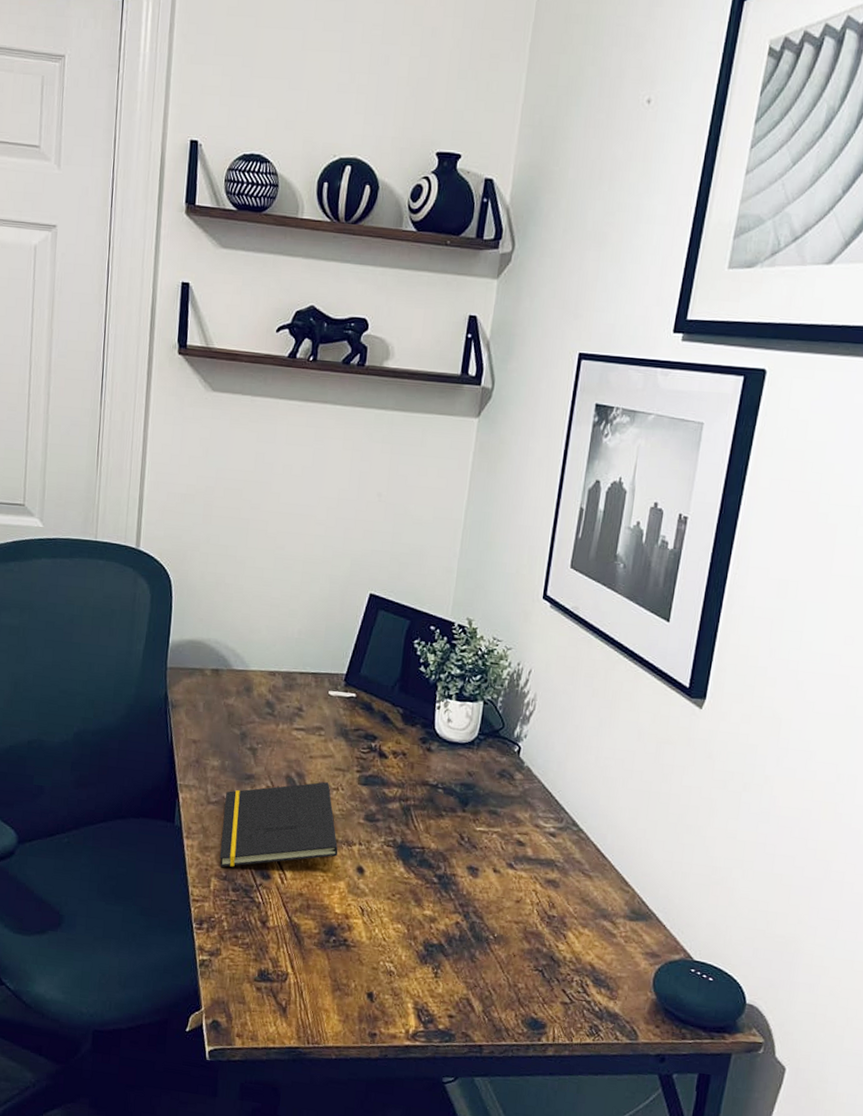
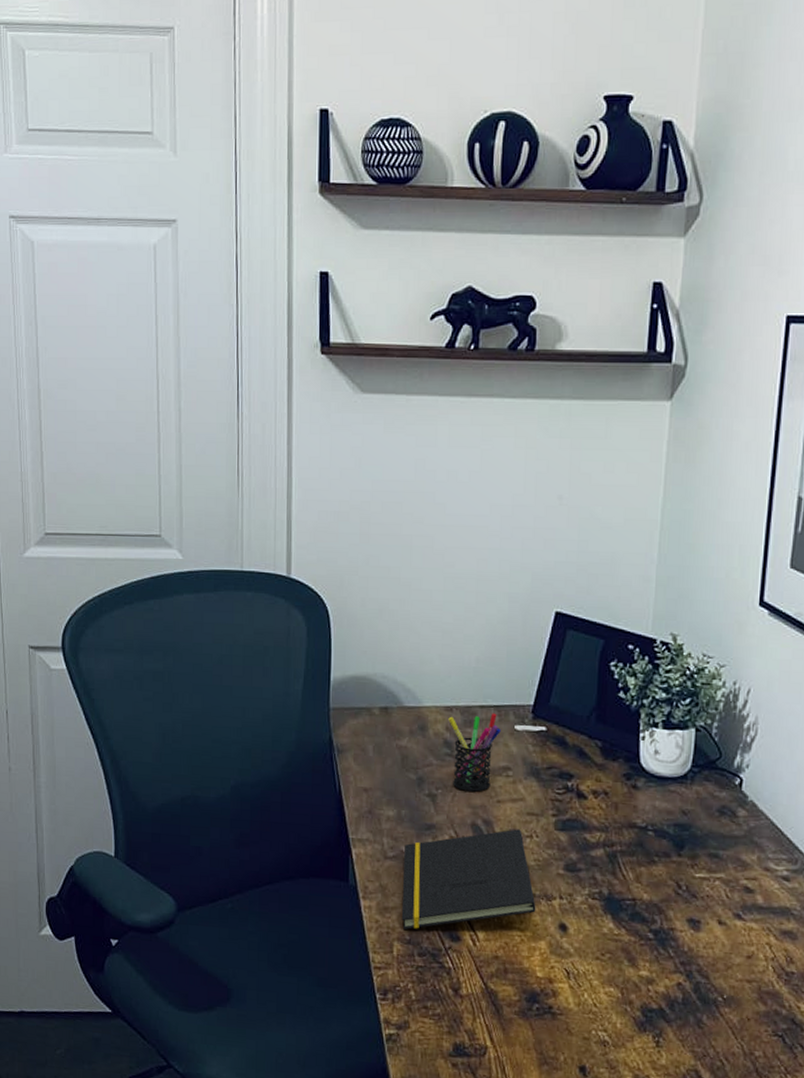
pen holder: none [271,679,317,748] -> present [448,713,501,792]

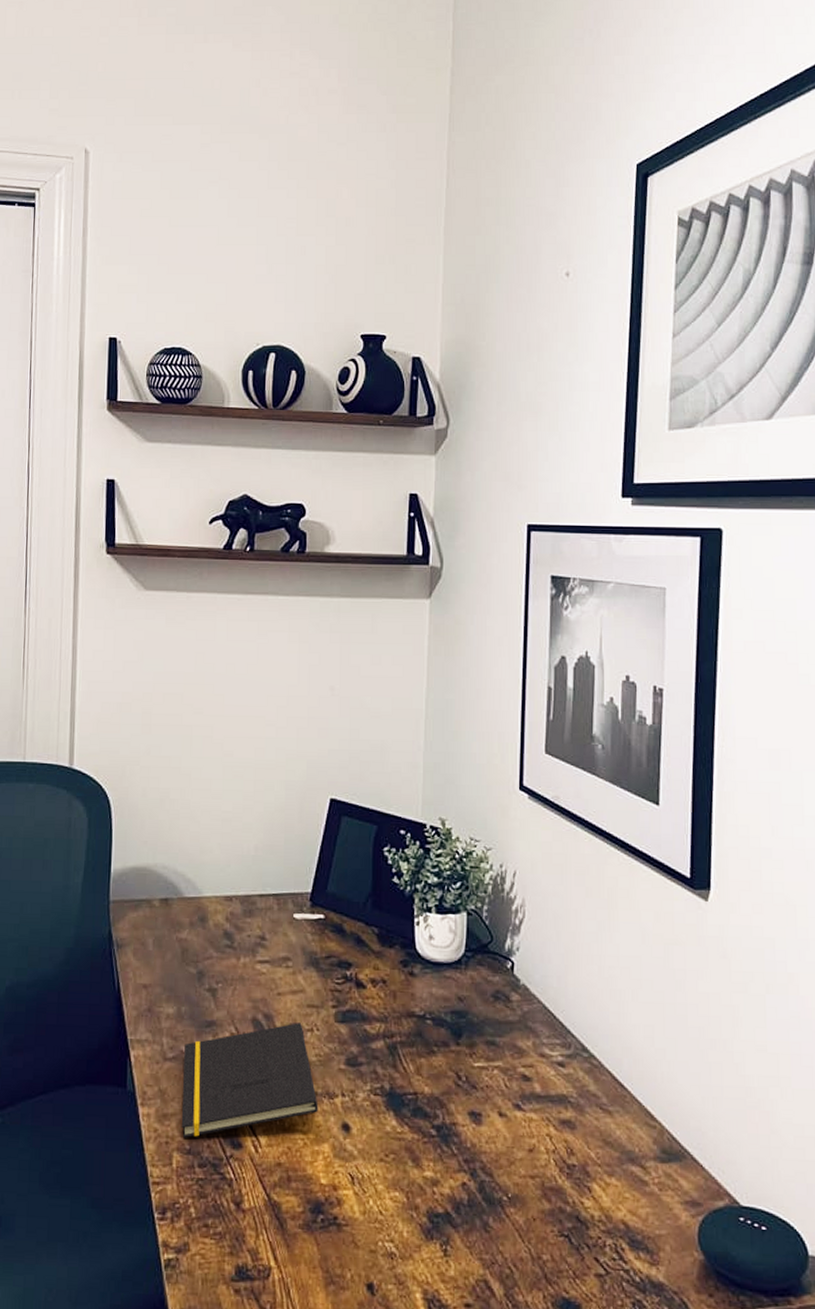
pen holder: present [448,713,501,792] -> none [228,902,280,985]

